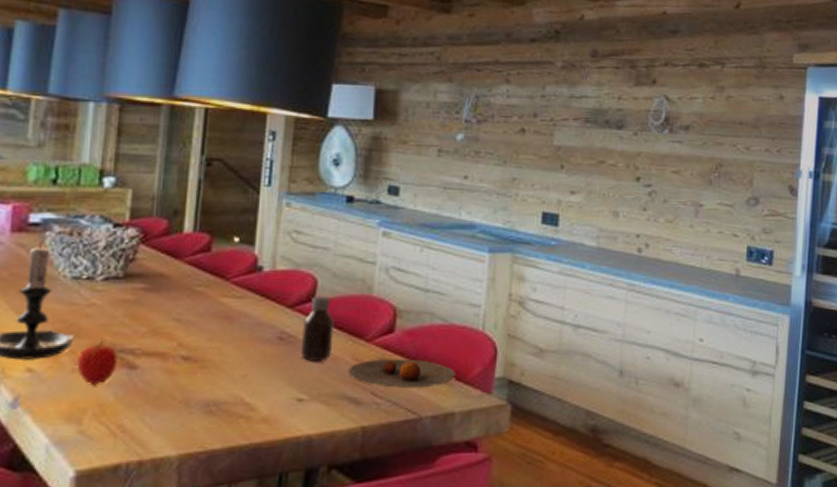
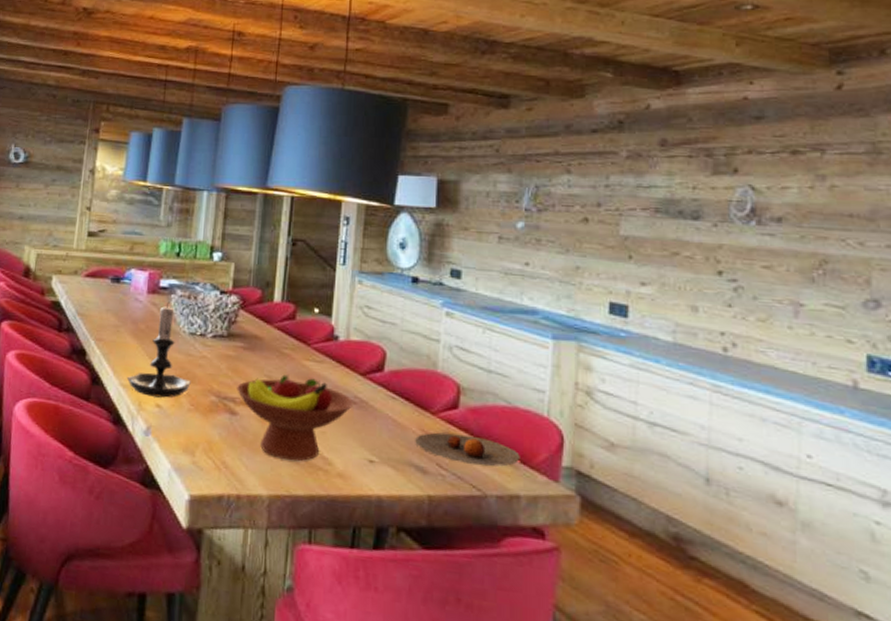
apple: present [77,341,118,386] -> none [192,388,222,425]
fruit bowl: none [137,315,281,413] -> present [237,374,354,461]
bottle: present [300,296,335,361] -> none [371,367,403,428]

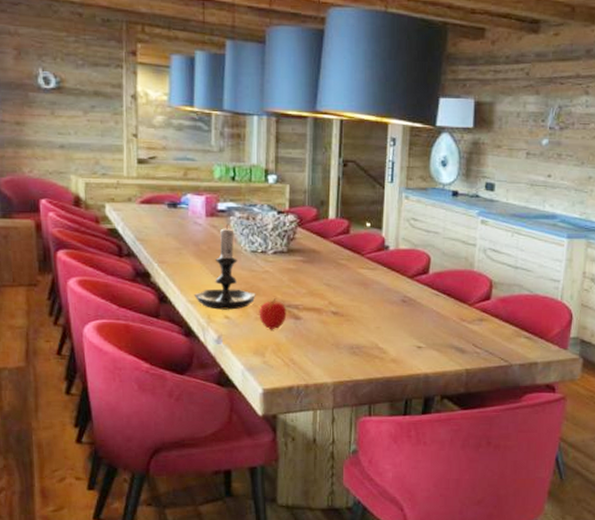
apple: none [192,388,222,425] -> present [259,298,287,330]
fruit bowl: present [237,374,354,461] -> none [299,282,404,353]
plate: present [415,432,520,467] -> none [455,319,539,343]

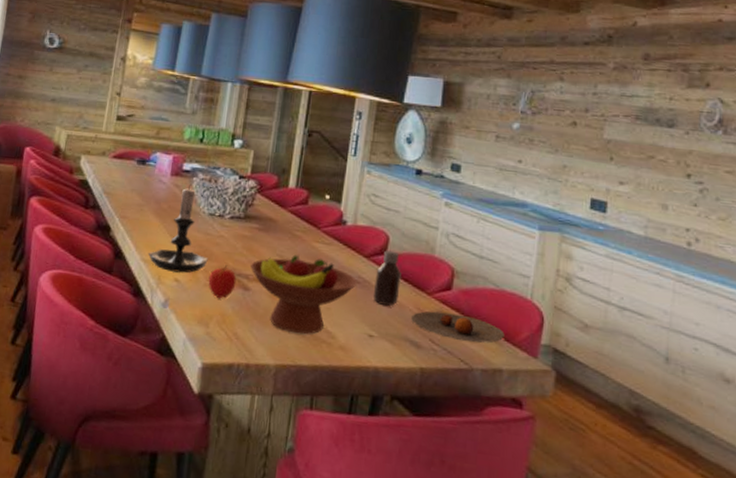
fruit bowl: none [299,282,404,353] -> present [250,254,358,334]
bottle: none [419,270,445,319] -> present [373,250,402,306]
plate: none [455,319,539,343] -> present [411,311,505,343]

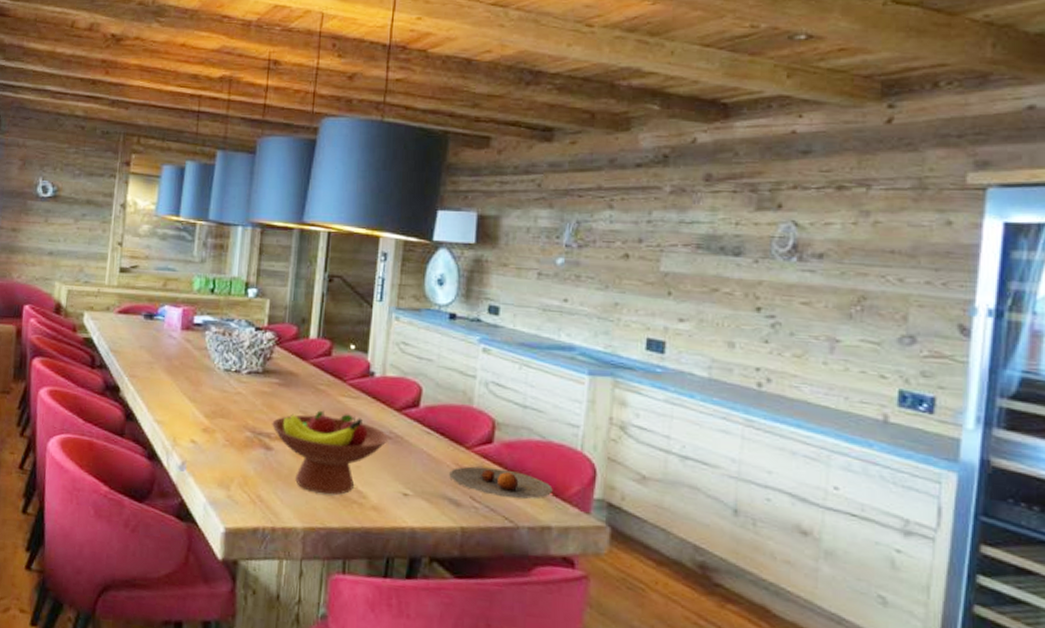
candle holder: present [147,183,208,273] -> none [161,338,226,434]
apple: present [208,265,237,299] -> none [227,424,258,460]
bottle: present [373,250,402,306] -> none [406,402,438,462]

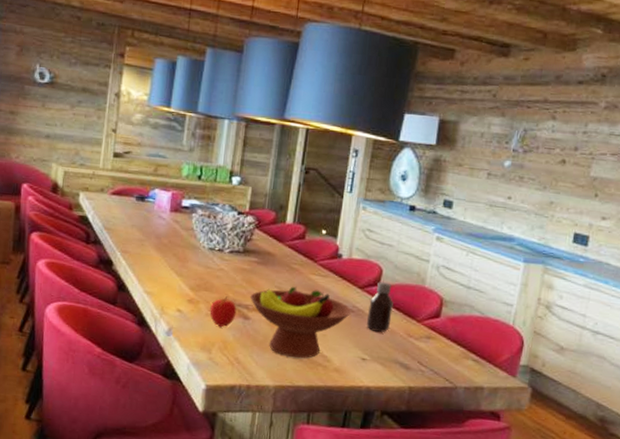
apple: none [227,424,258,460] -> present [210,296,237,328]
bottle: none [406,402,438,462] -> present [366,282,394,332]
plate: present [449,466,553,499] -> none [401,336,487,365]

